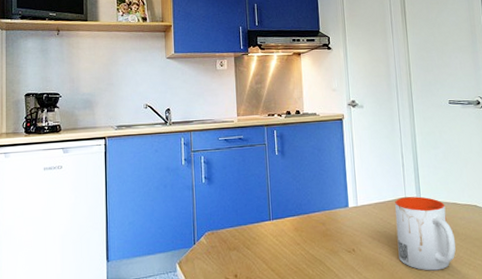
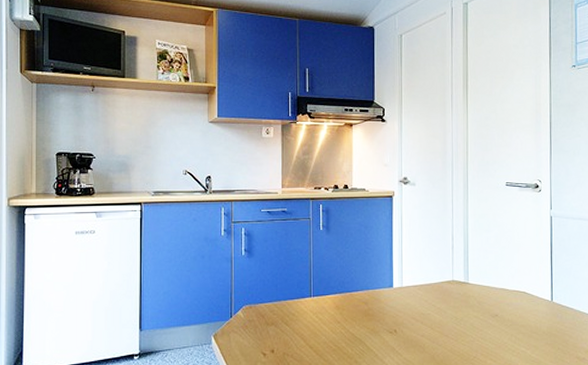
mug: present [395,196,456,271] -> none [440,280,501,355]

